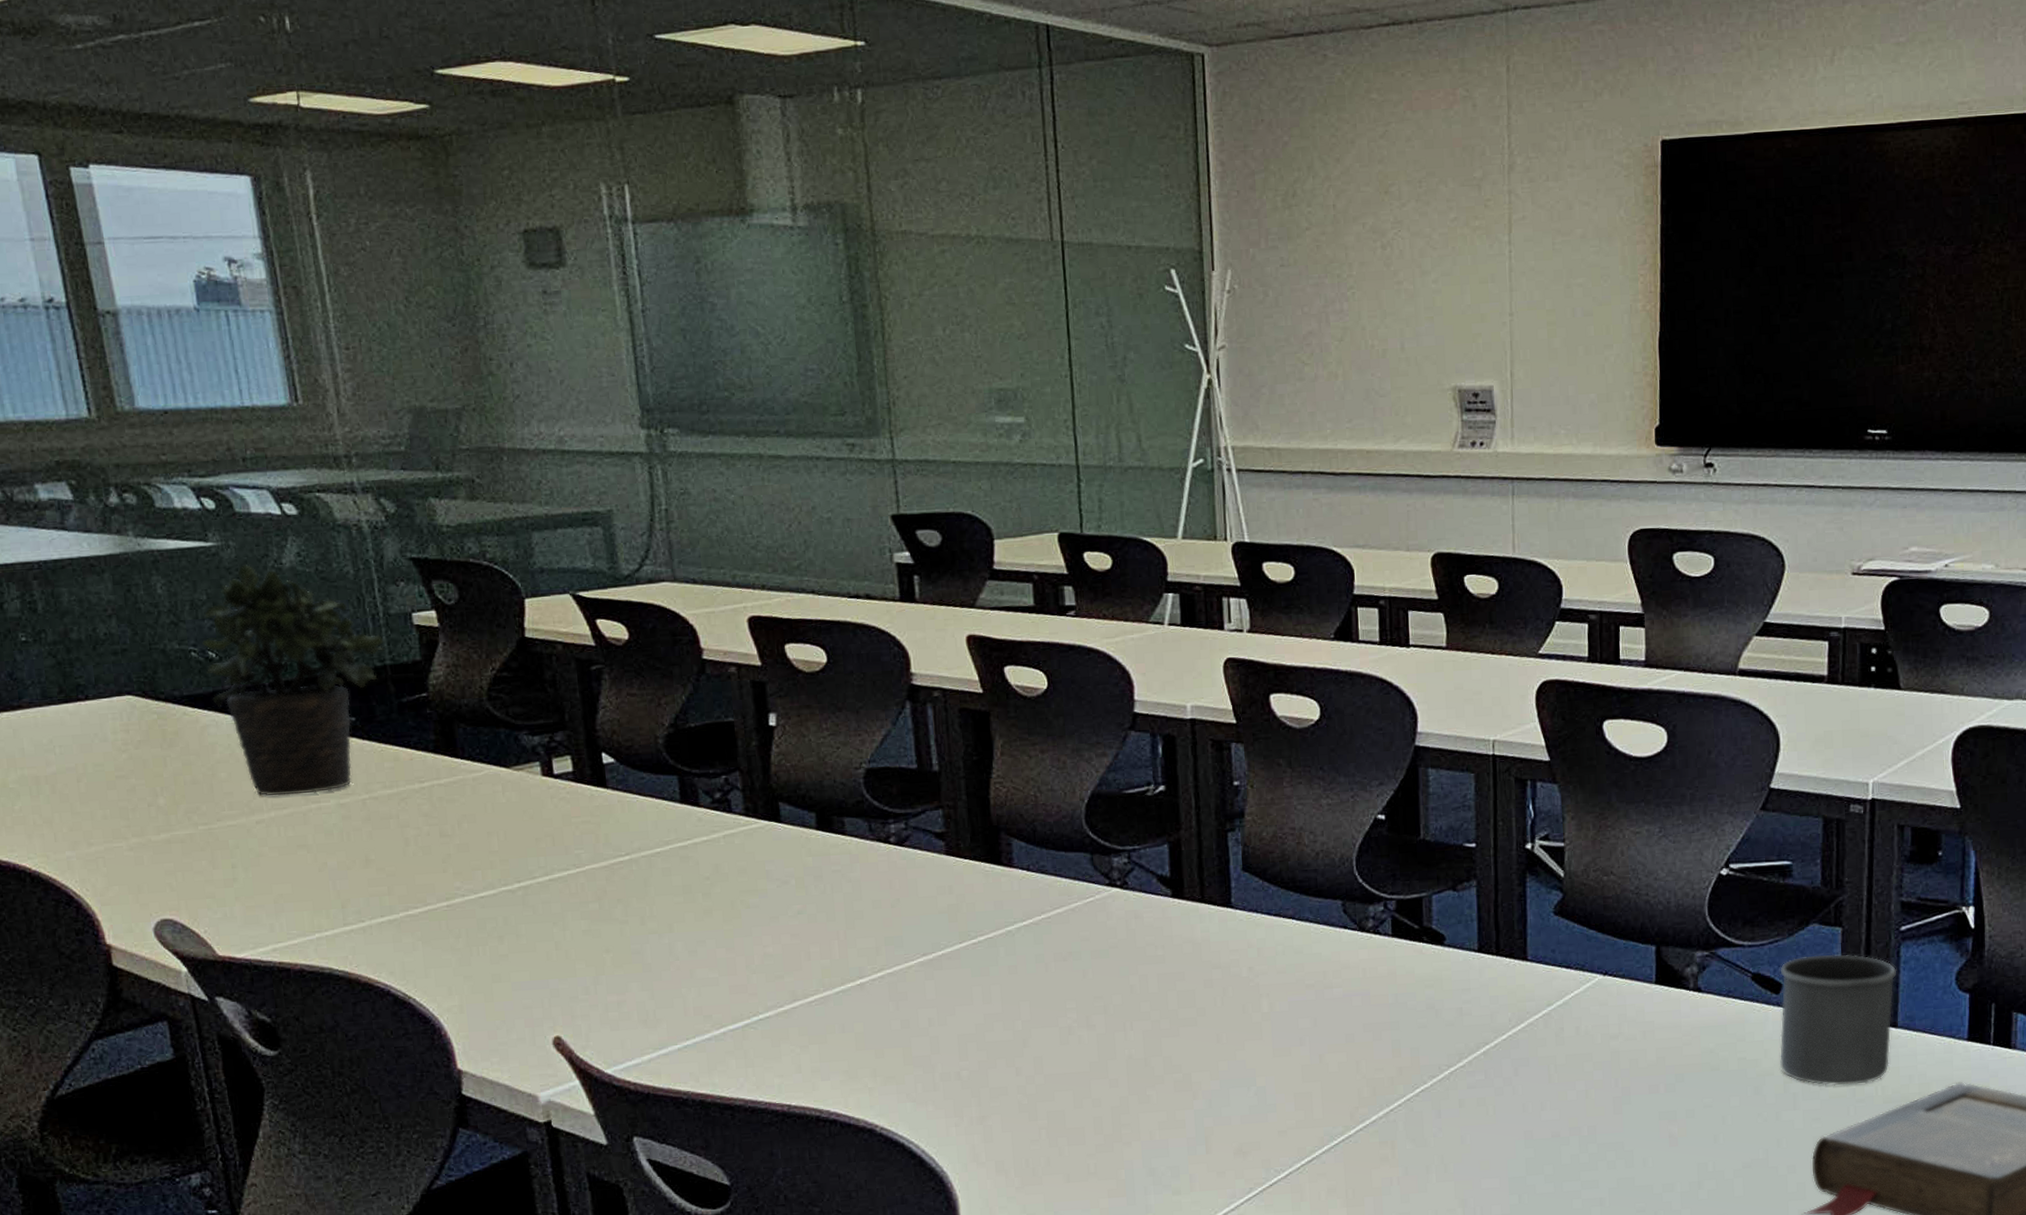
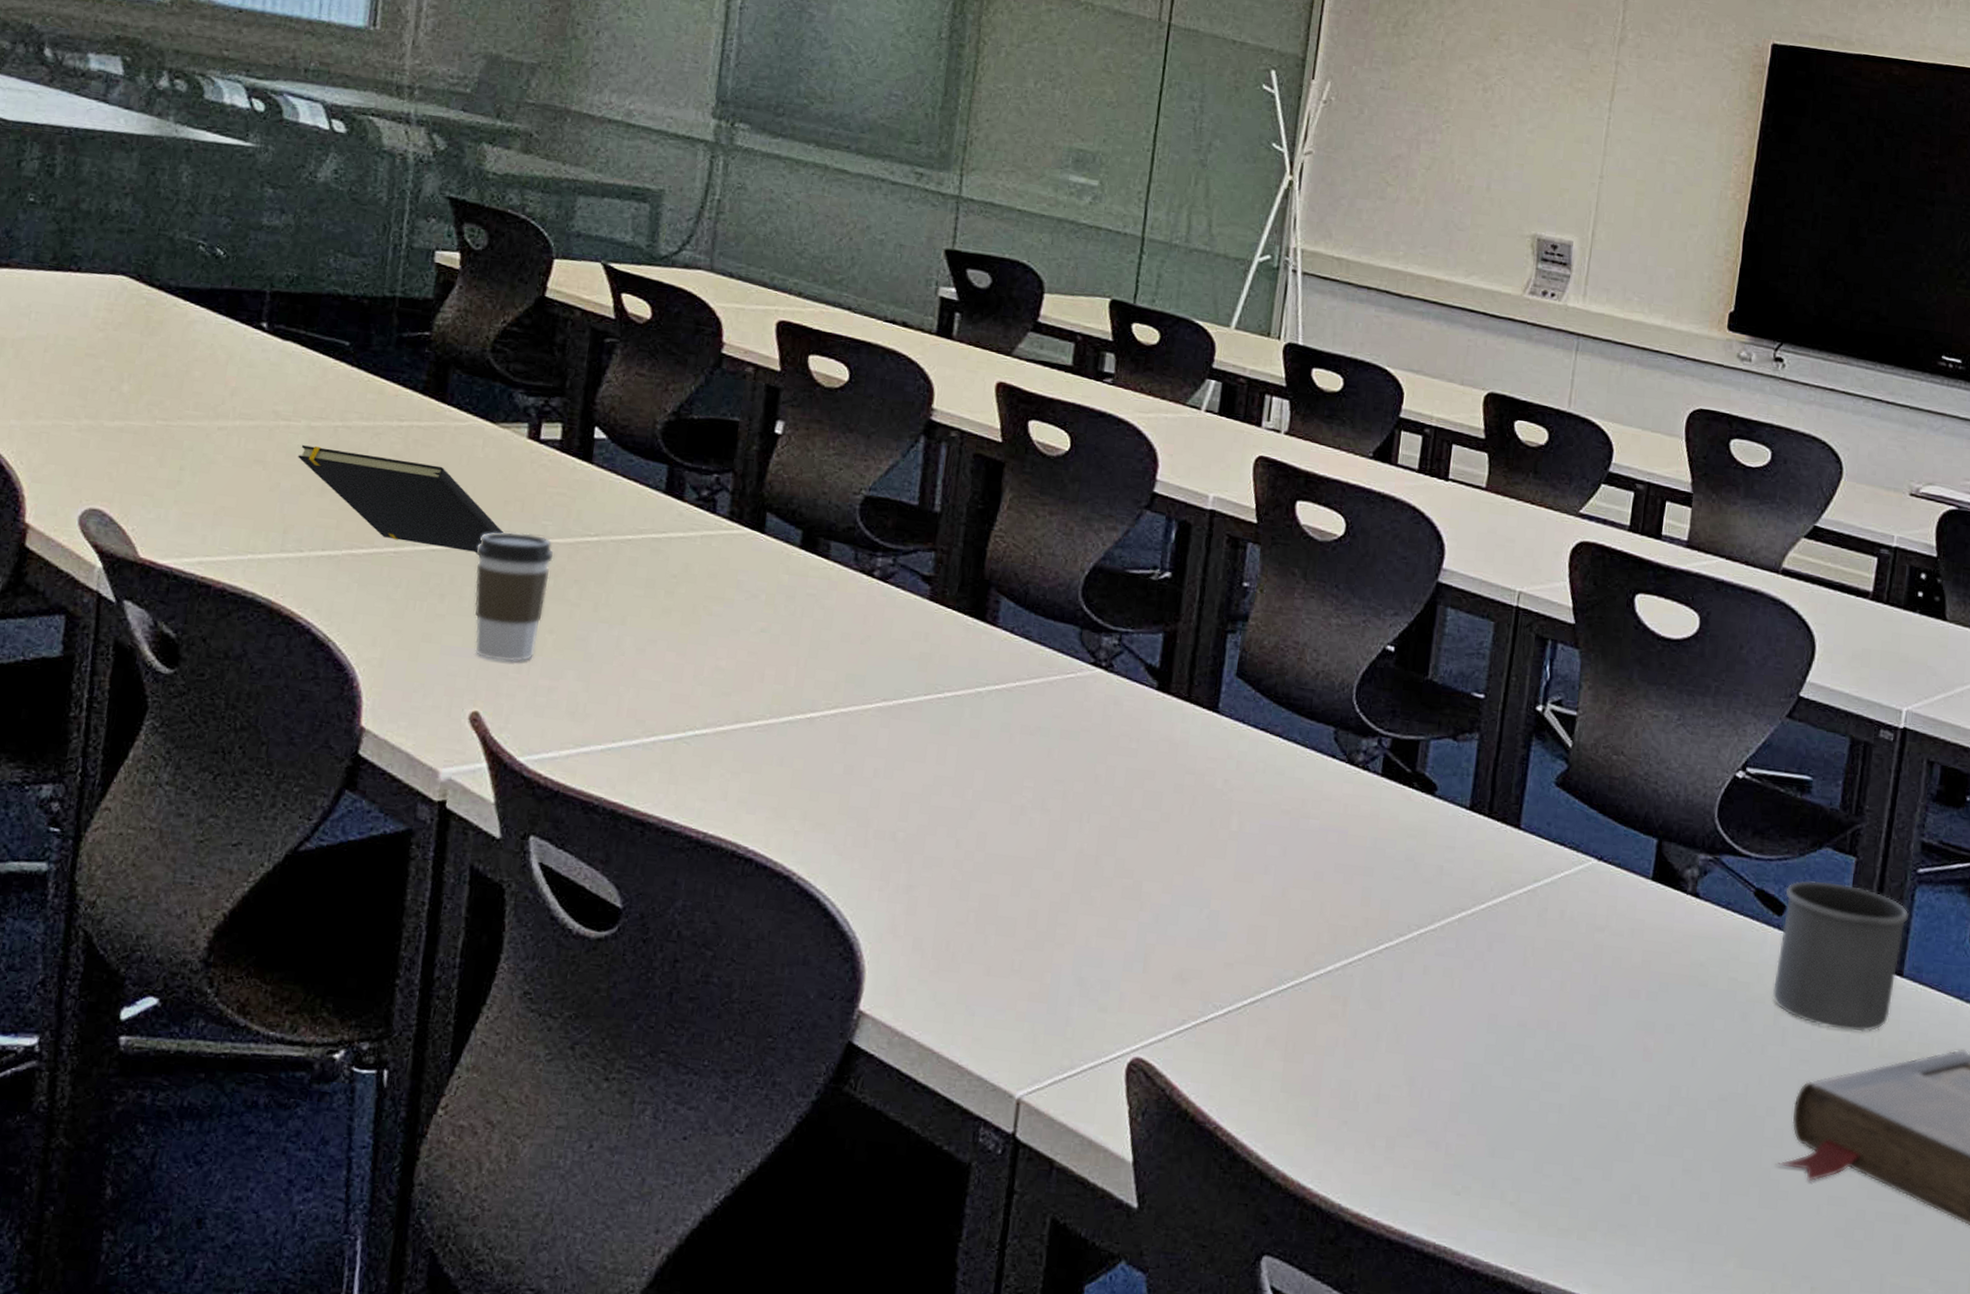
potted plant: present [202,564,385,796] -> none [208,169,400,411]
notepad: none [336,818,542,895] -> present [298,445,503,552]
coffee cup: none [521,864,597,987] -> present [474,532,554,662]

